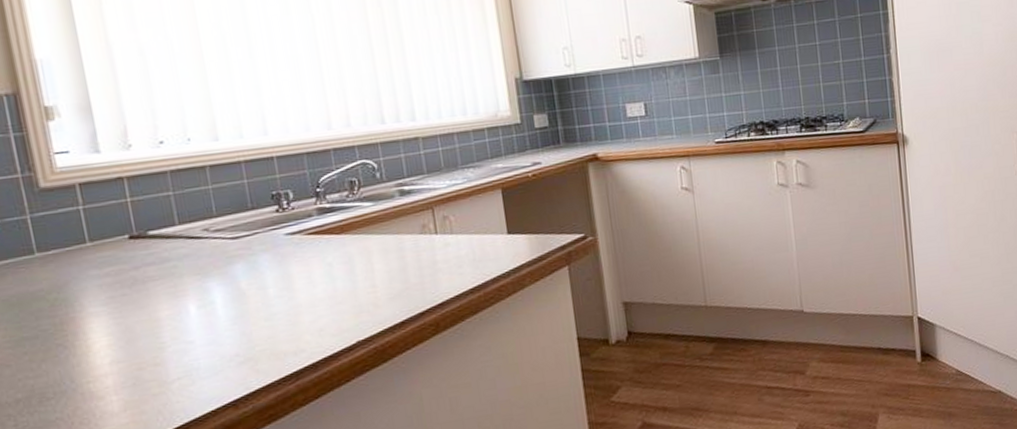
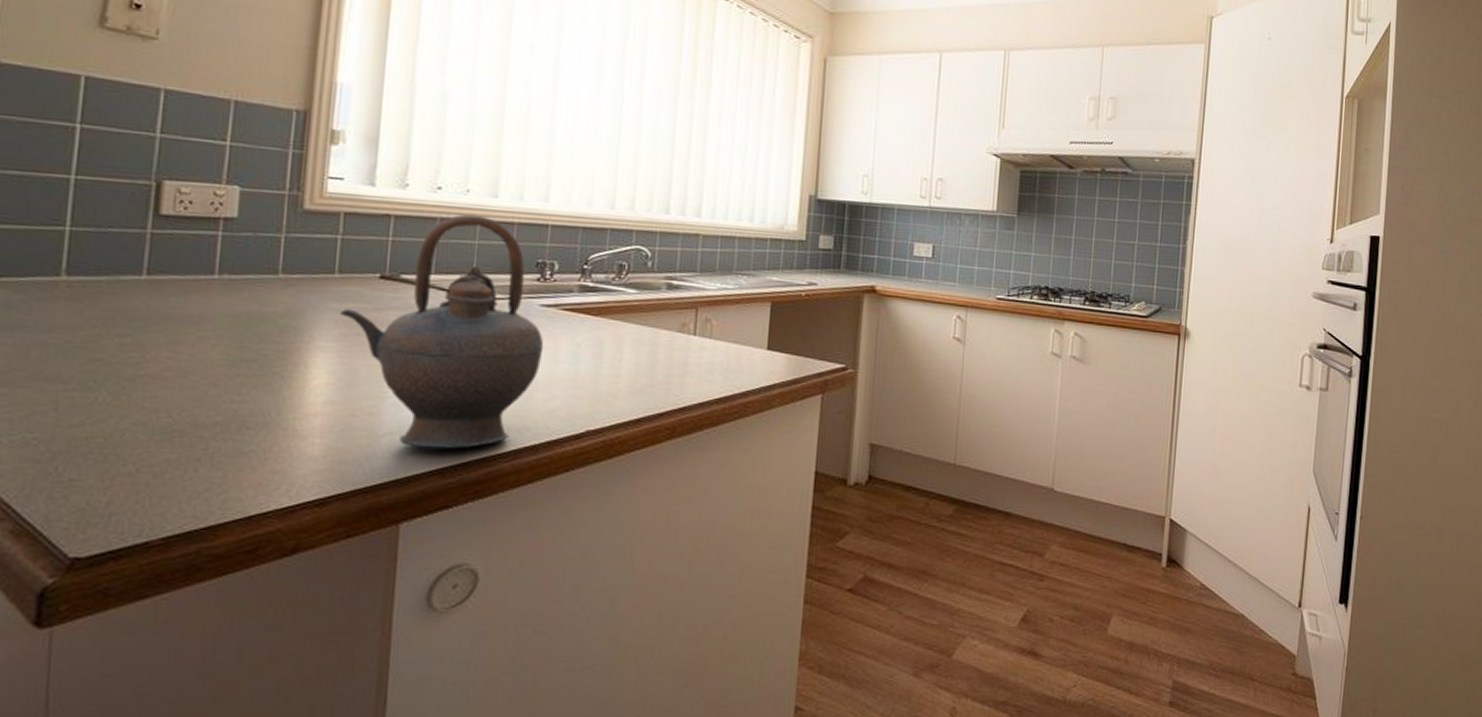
teapot: none [101,160,300,387] -> present [339,214,544,449]

